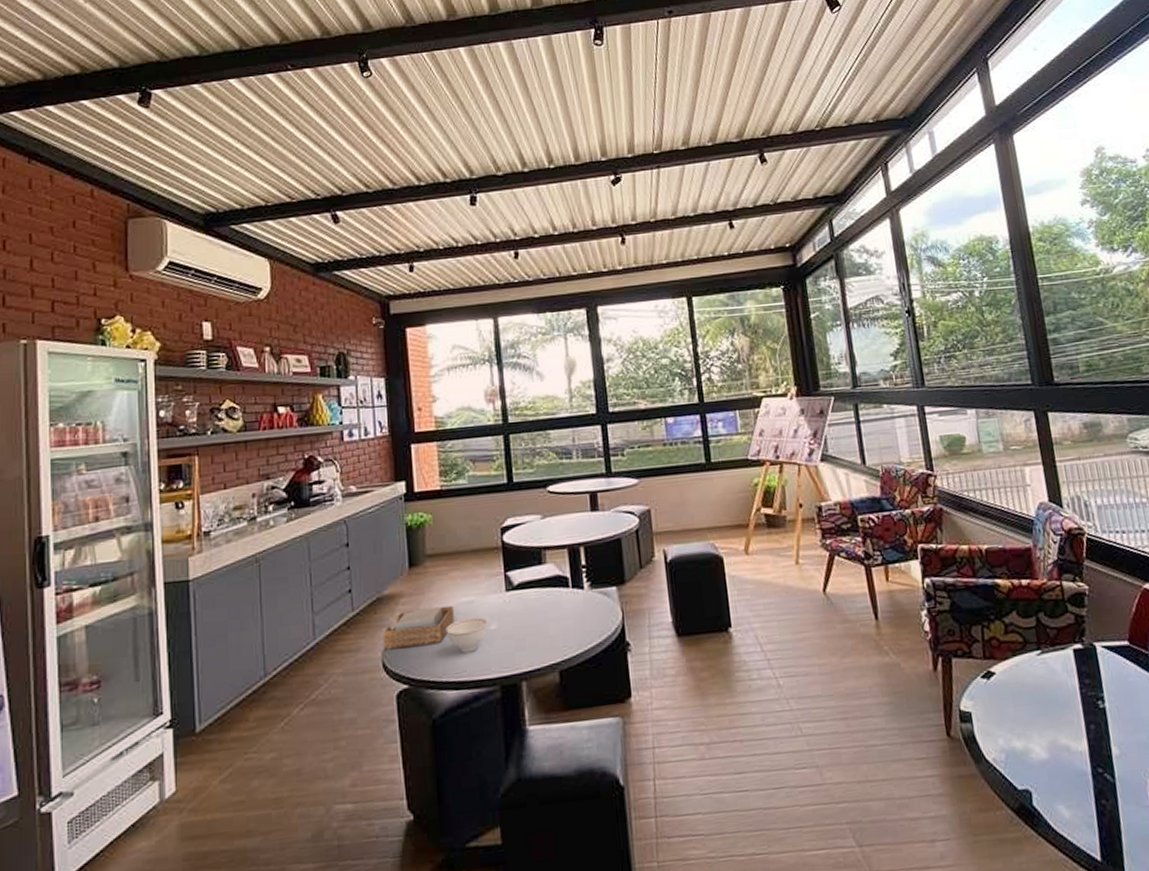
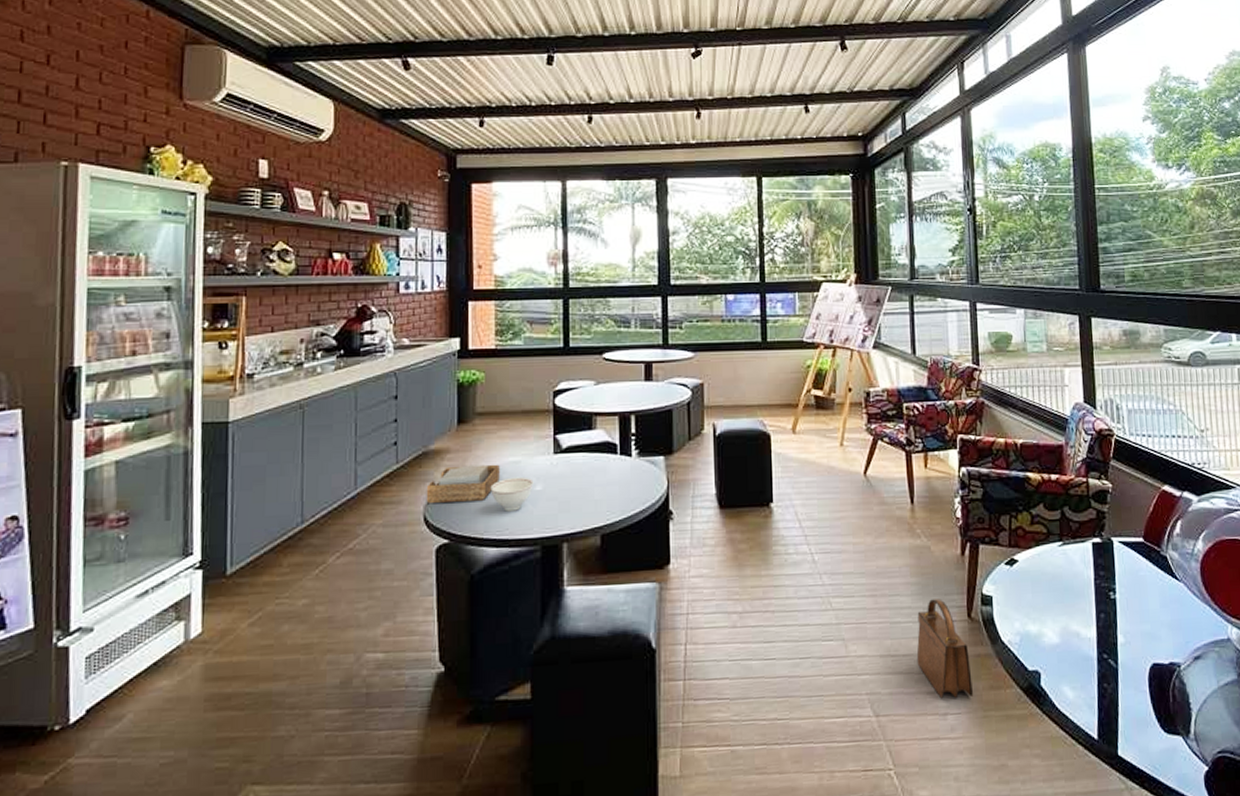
handbag: none [893,718,961,825] -> present [916,599,973,699]

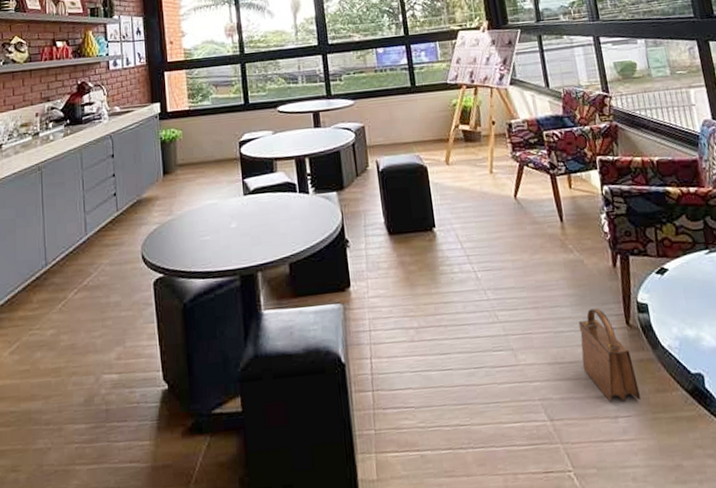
napkin holder: present [426,464,500,504] -> none [142,207,201,244]
bowl: present [490,476,534,512] -> none [194,216,229,247]

